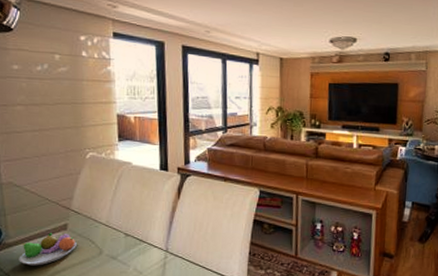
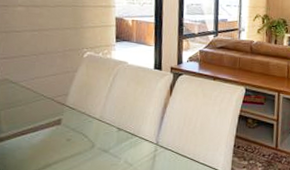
fruit bowl: present [19,232,77,266] -> none [10,127,70,160]

